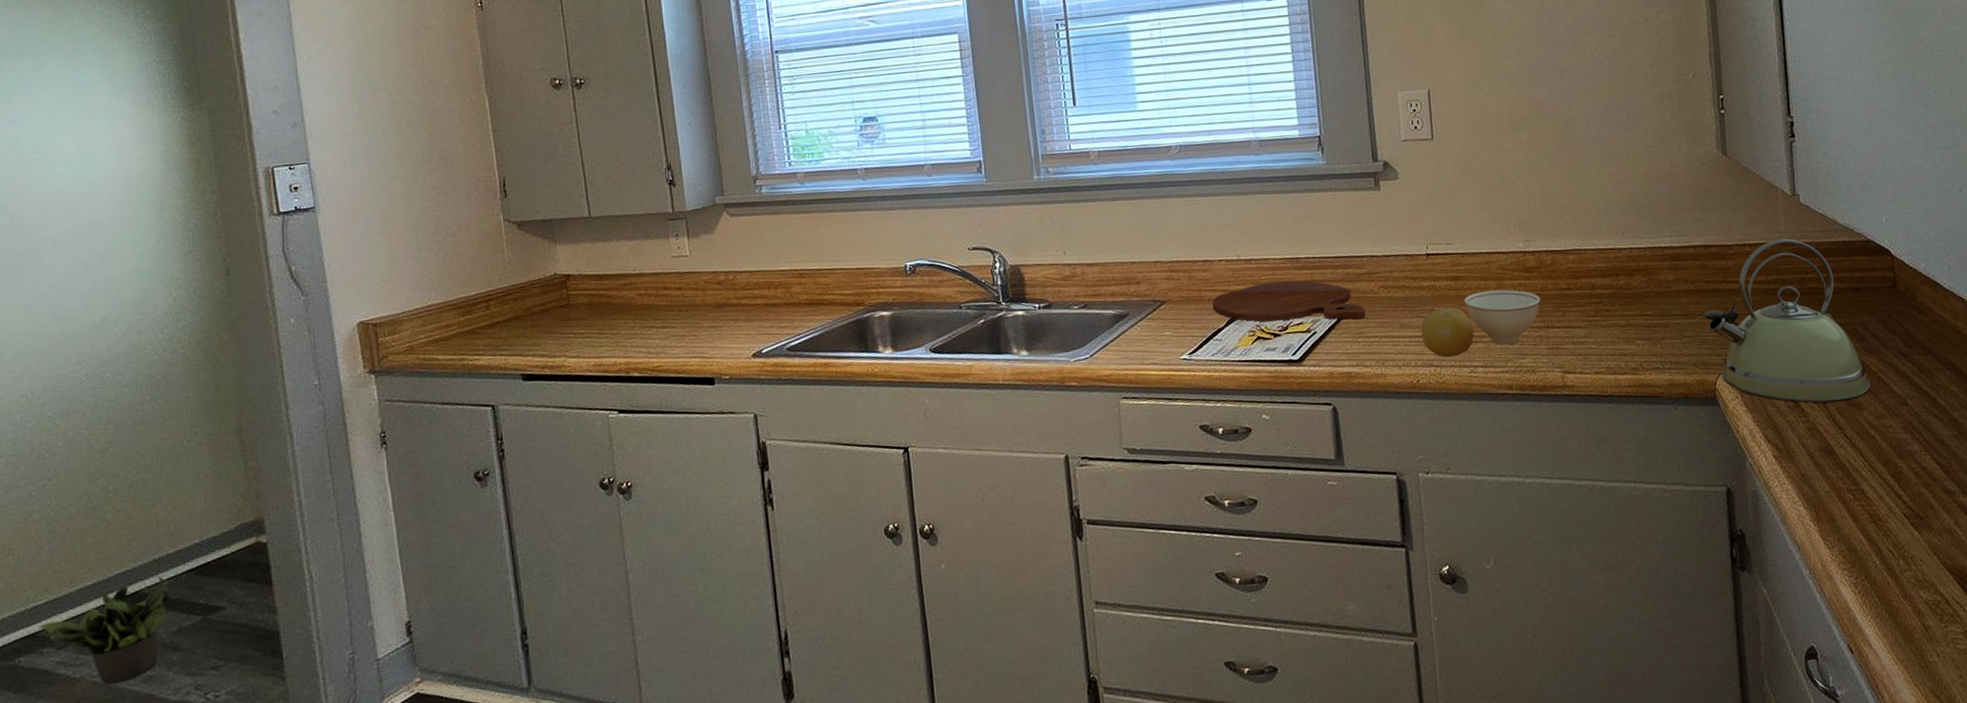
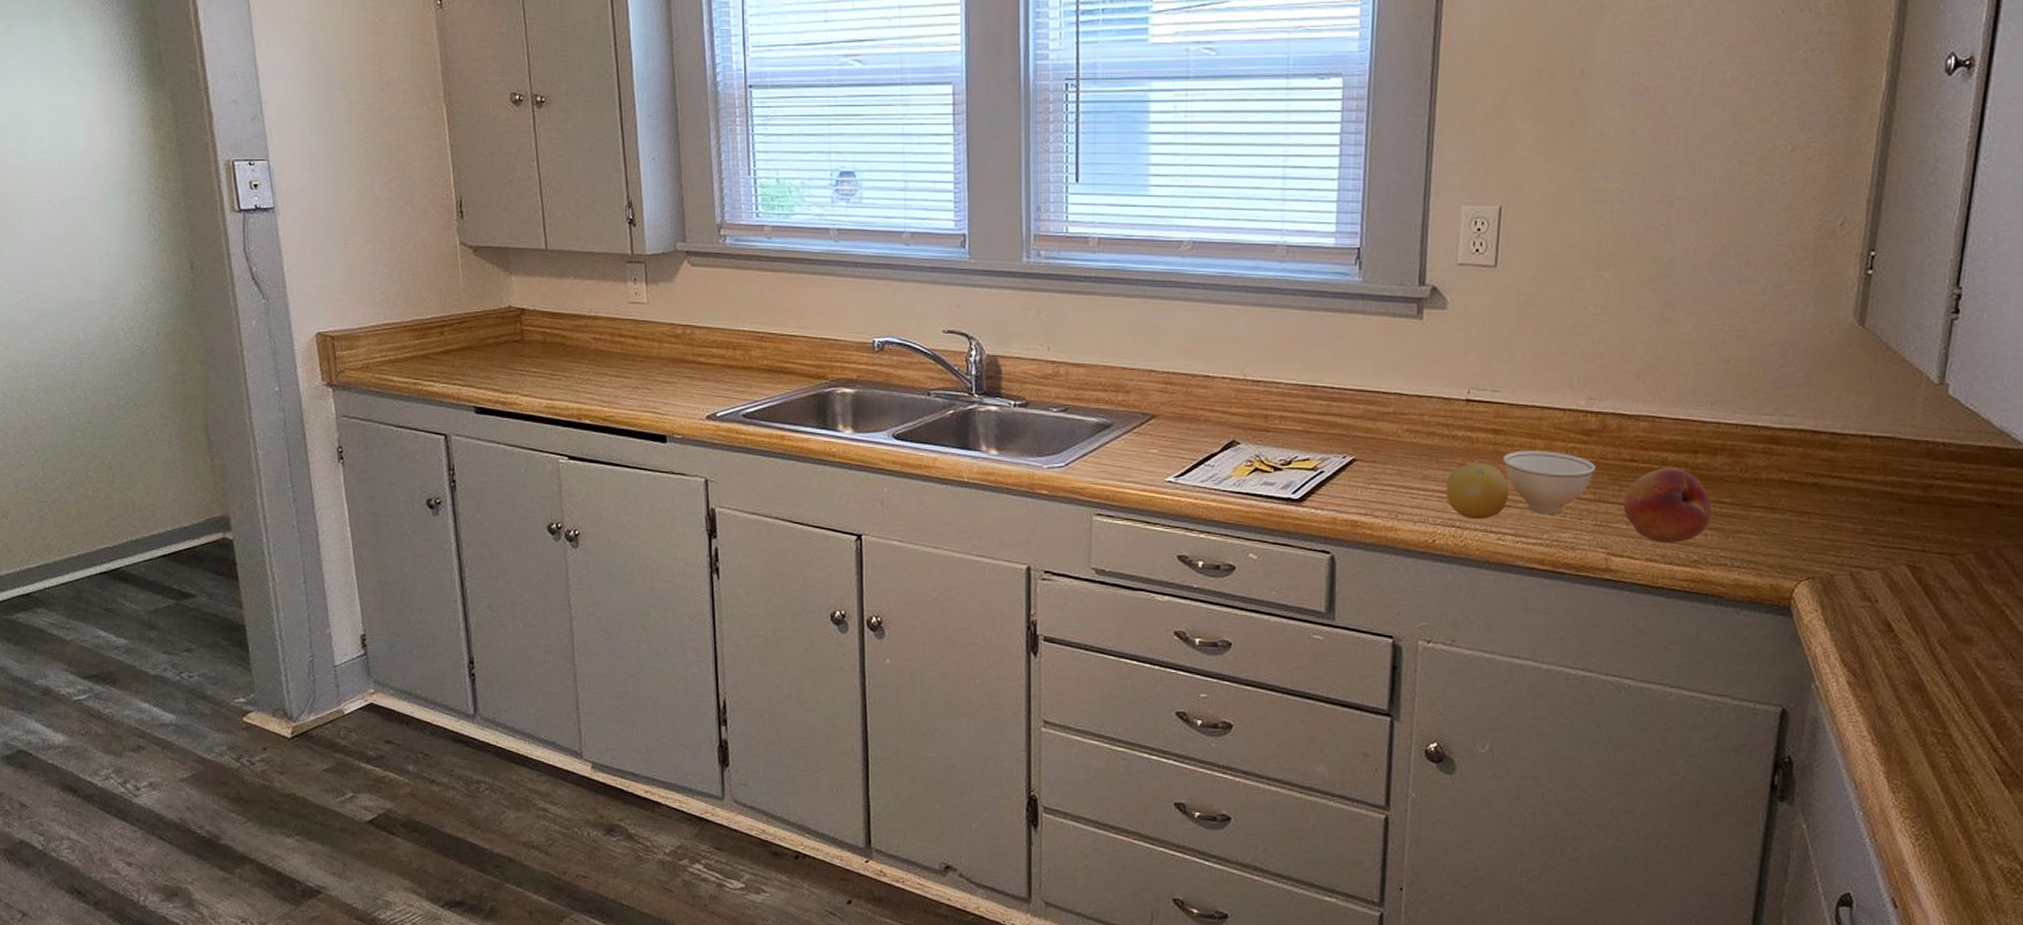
potted plant: present [37,575,171,684] -> none [31,556,147,650]
cutting board: present [1212,280,1366,322] -> none [1208,409,1384,464]
fruit: none [1567,290,1640,357] -> present [1623,468,1712,543]
kettle: present [1704,238,1871,403] -> none [1796,434,1989,633]

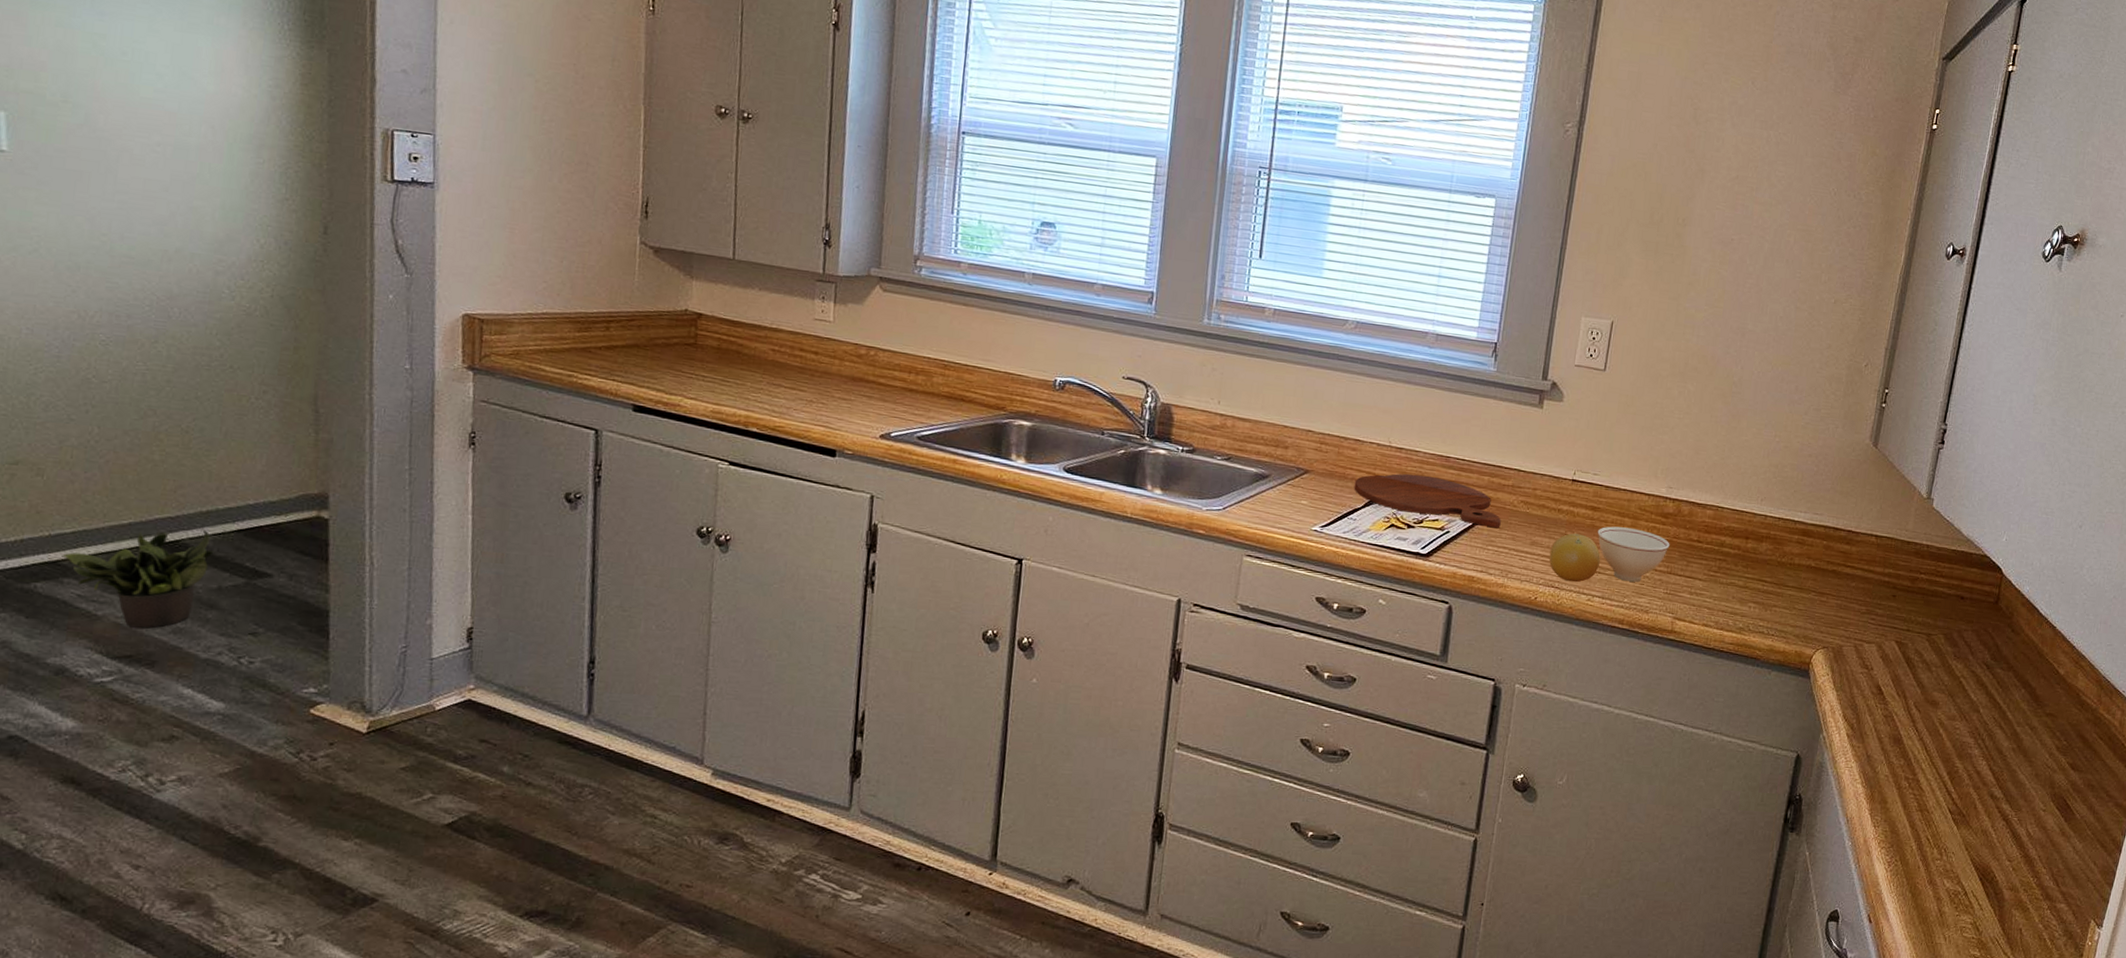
potted plant: none [31,556,147,650] -> present [60,529,214,629]
cutting board: none [1208,409,1384,464] -> present [1354,473,1501,529]
fruit: present [1623,468,1712,543] -> none [1688,549,1756,612]

